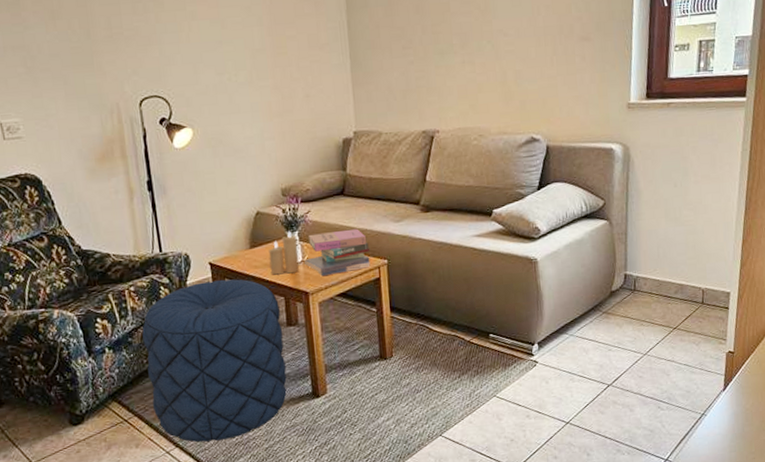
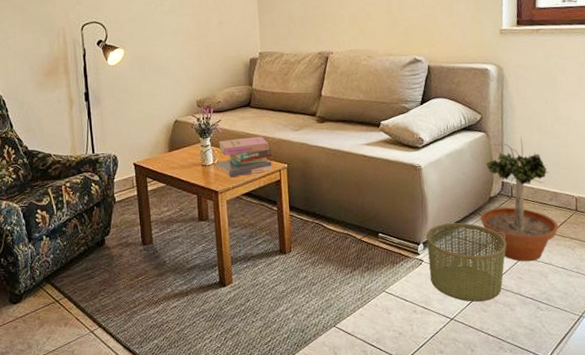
pouf: present [142,279,287,443] -> none [75,178,197,324]
candle: present [268,231,299,275] -> none [184,137,210,176]
basket: none [541,319,628,404] -> present [425,222,507,302]
potted tree: none [600,224,684,360] -> present [480,136,559,262]

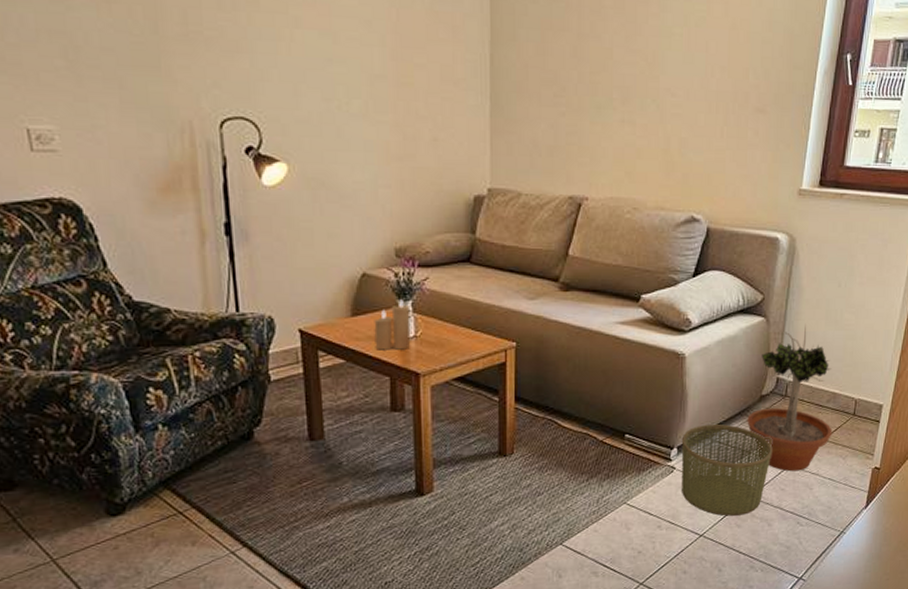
candle: none [184,137,210,176] -> present [374,300,411,350]
books: present [214,136,273,178] -> none [416,303,496,356]

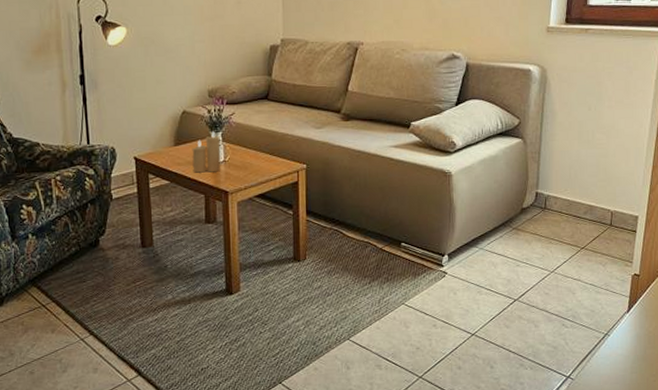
basket: present [681,424,773,516] -> none [451,233,536,317]
potted tree: present [747,325,833,472] -> none [510,144,591,277]

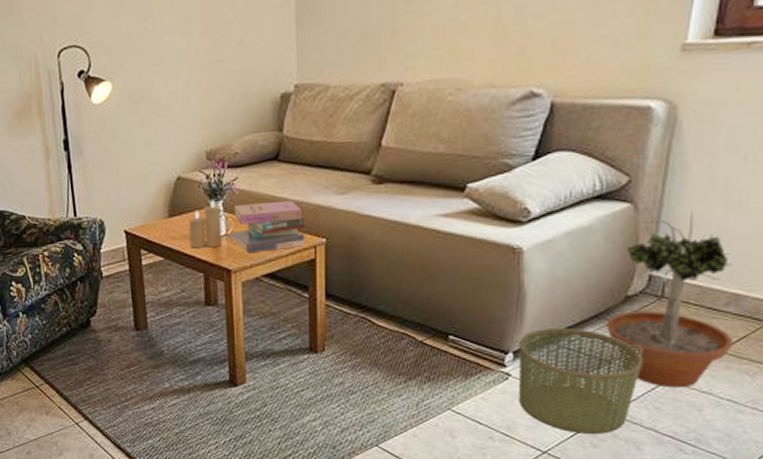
books: none [225,132,290,177] -> present [227,200,305,253]
basket: none [451,233,536,317] -> present [518,327,643,434]
potted tree: none [510,144,591,277] -> present [606,210,734,388]

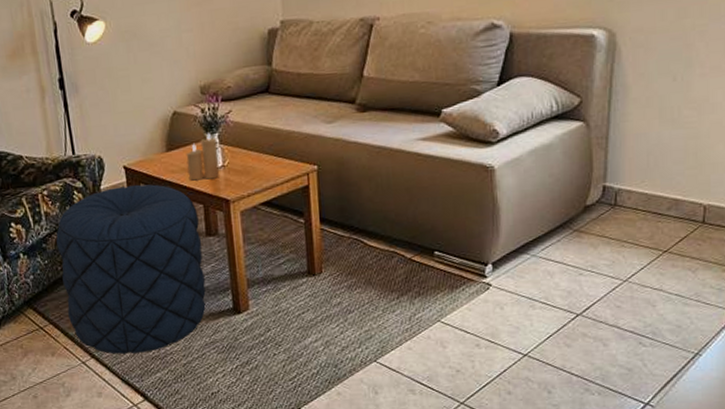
pouf: none [55,249,202,418] -> present [56,184,206,354]
books: present [227,200,305,253] -> none [224,130,299,183]
basket: present [518,327,643,434] -> none [496,238,604,335]
potted tree: present [606,210,734,388] -> none [570,126,677,287]

